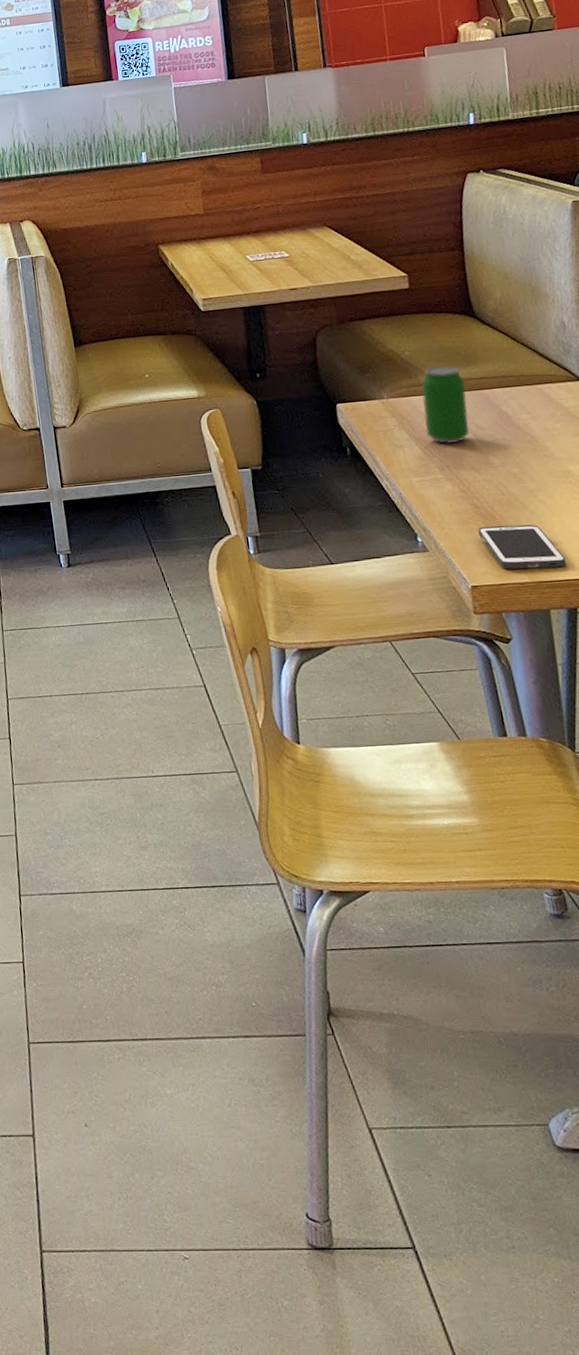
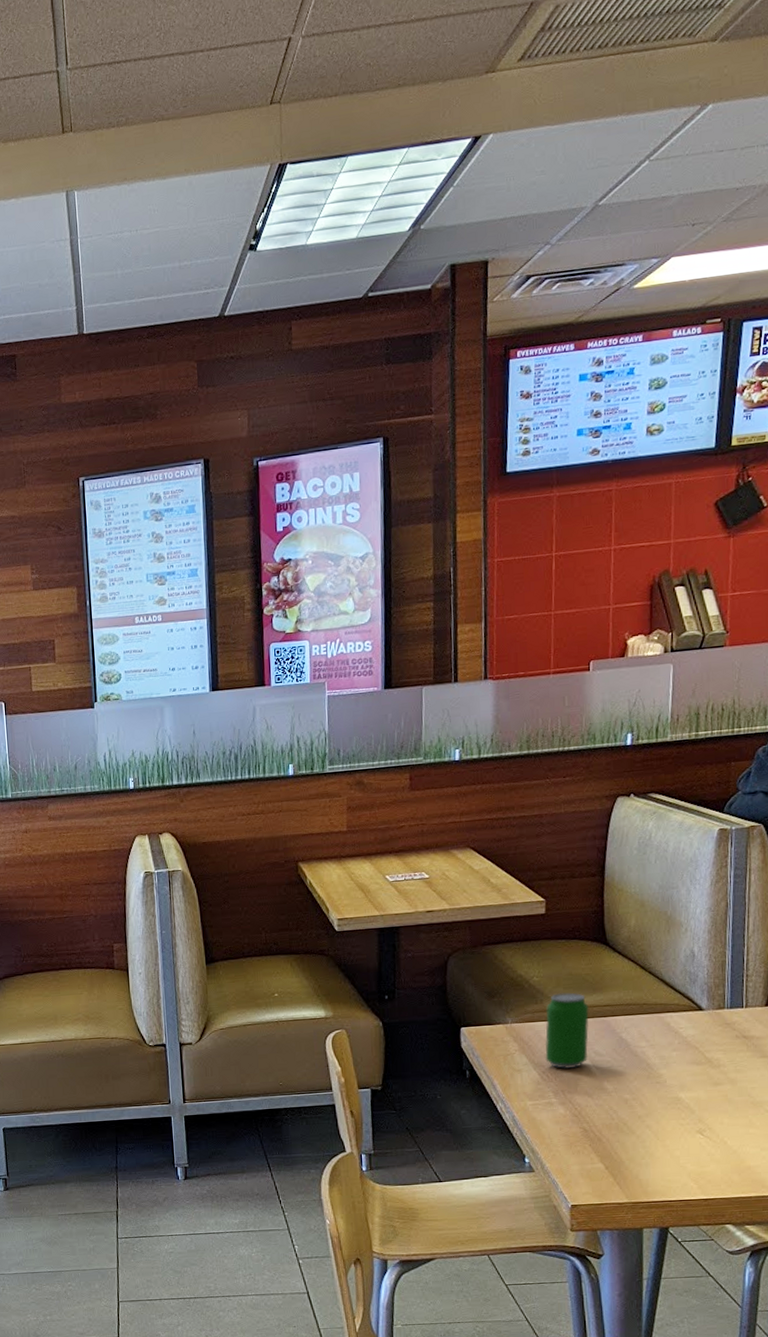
cell phone: present [478,524,567,570] -> none [584,1148,665,1191]

